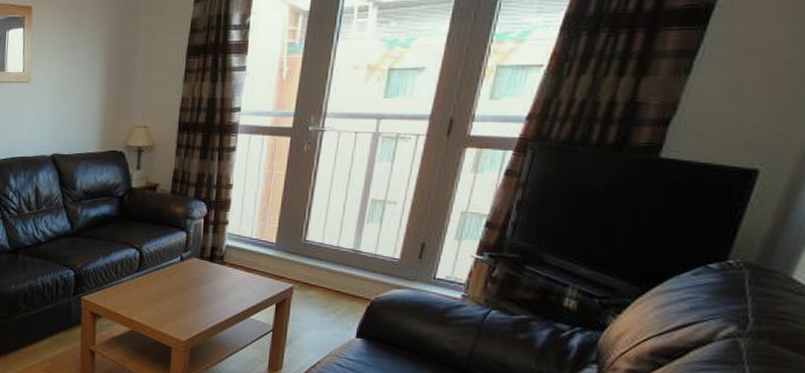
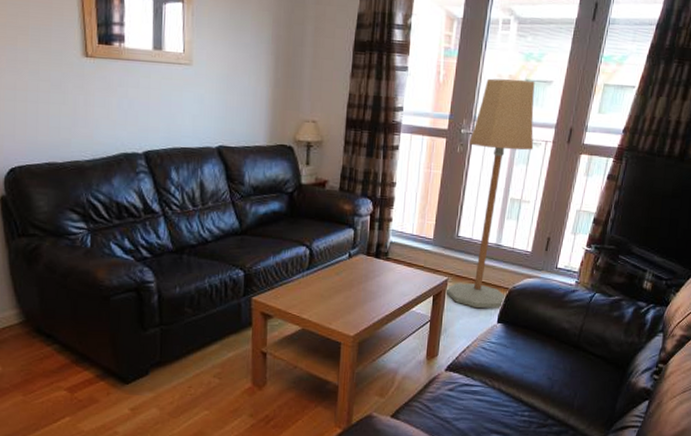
floor lamp: none [292,69,401,321] -> present [447,78,535,309]

